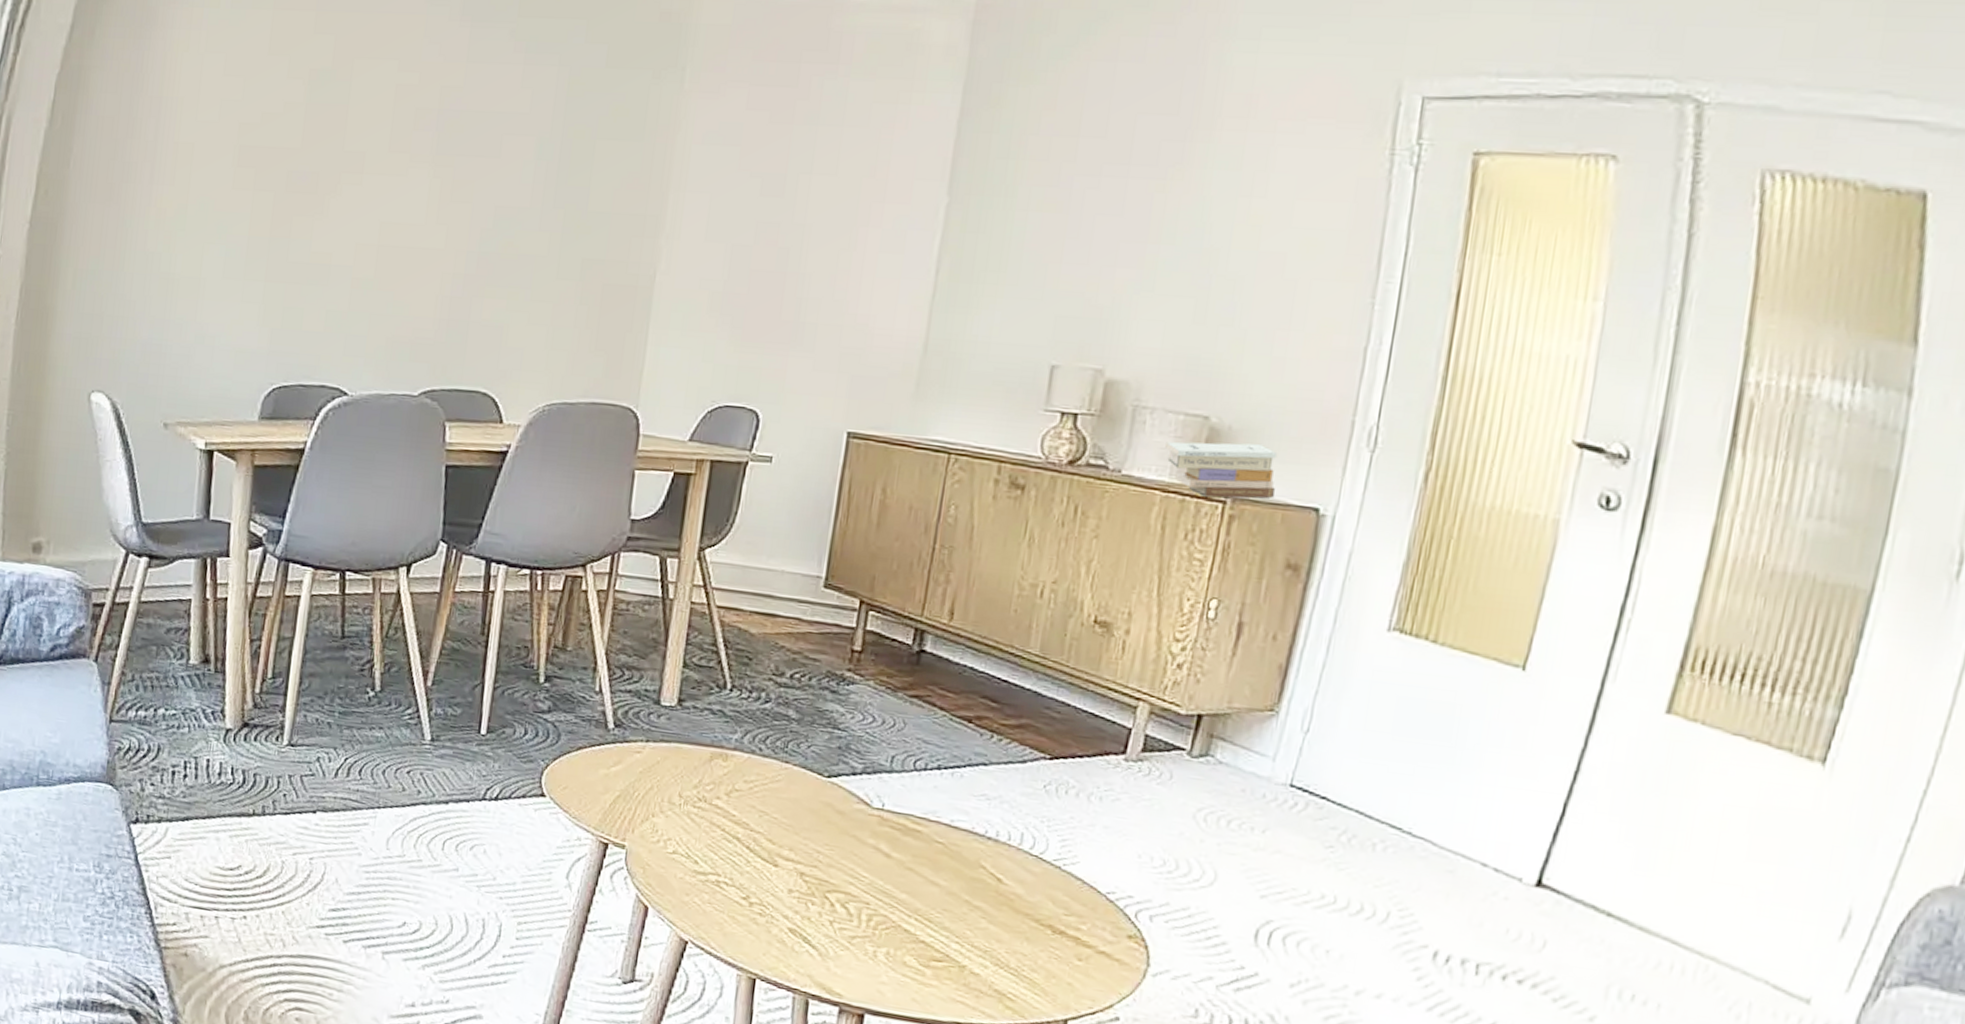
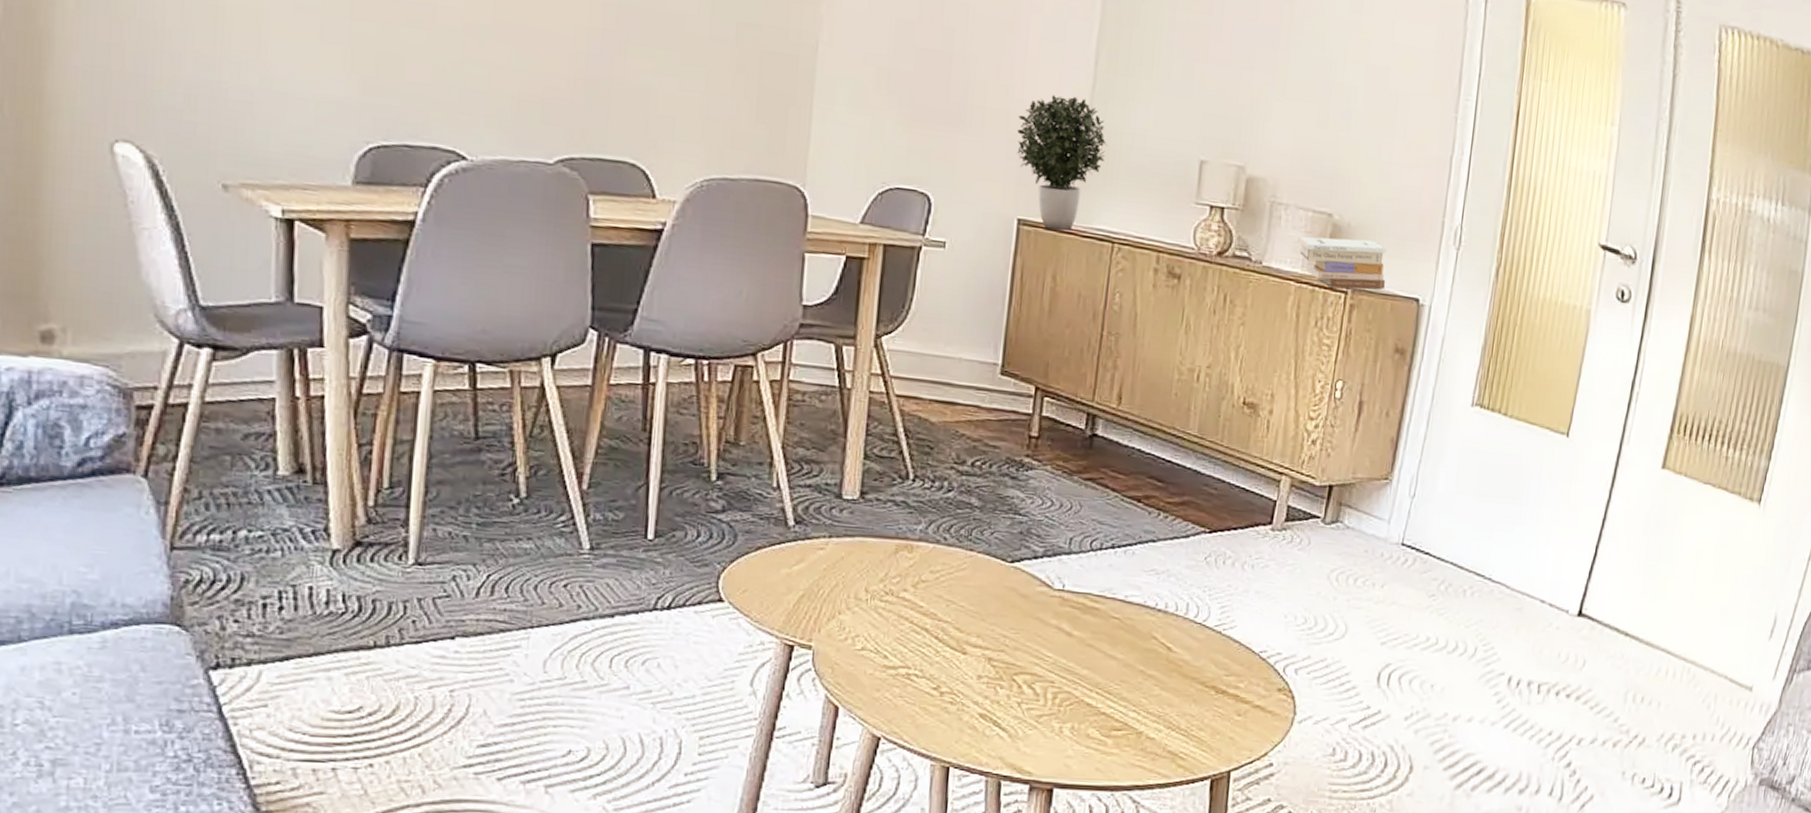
potted plant: none [849,306,947,443] -> present [1017,94,1107,231]

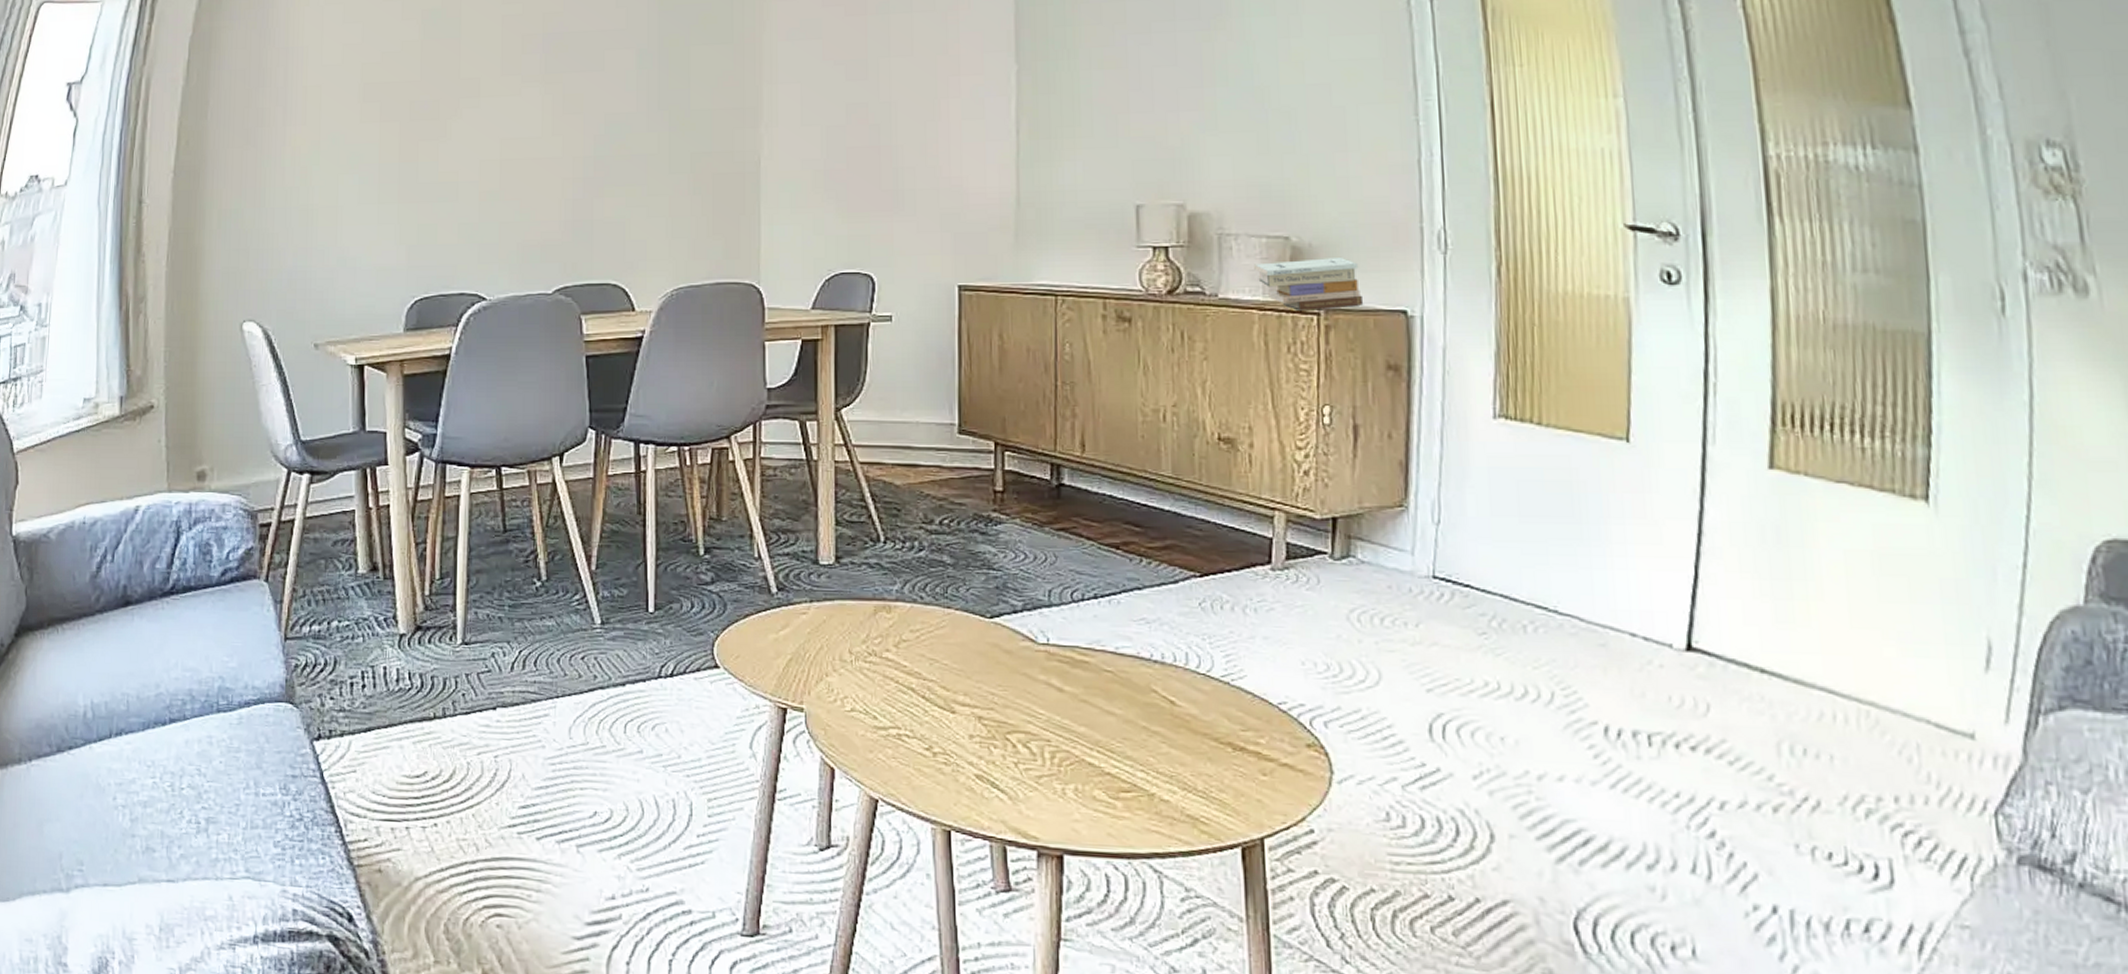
potted plant: present [1017,94,1107,231] -> none [948,166,1038,291]

